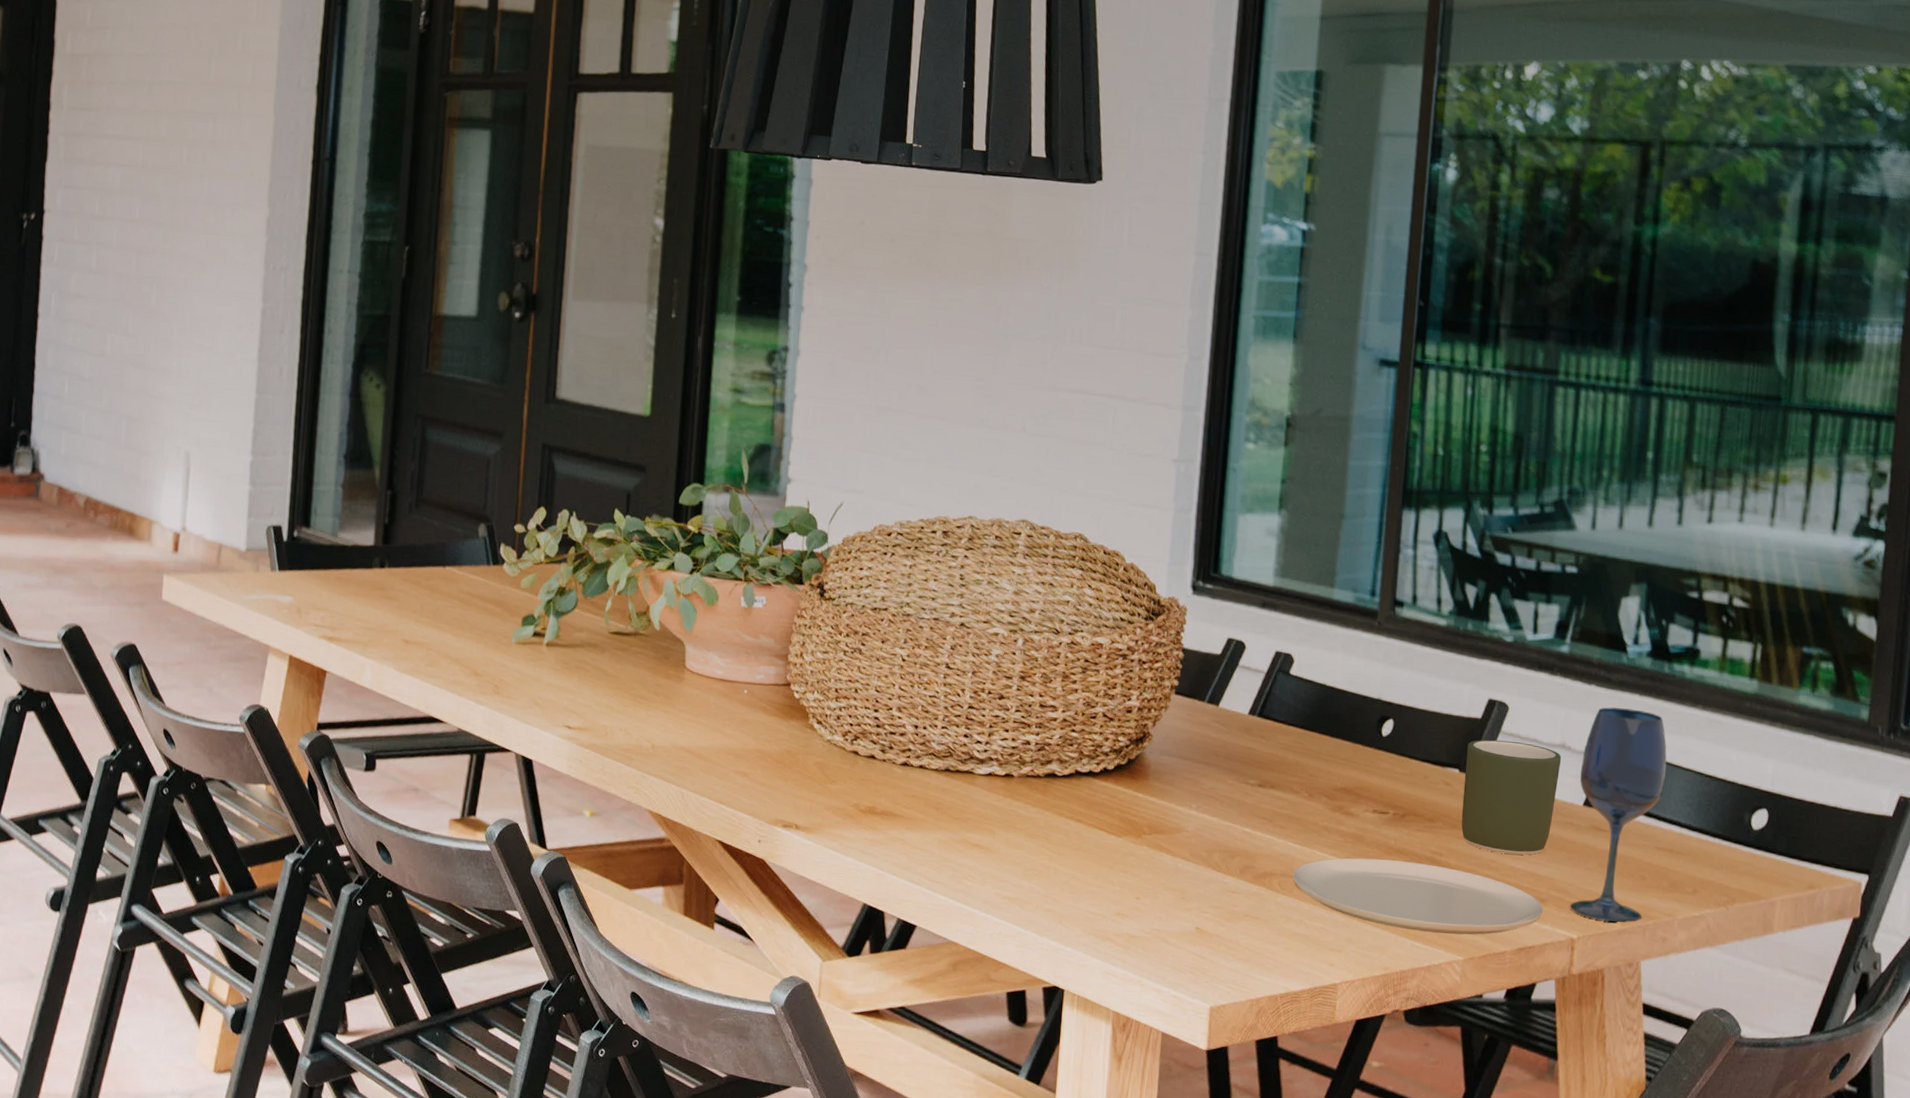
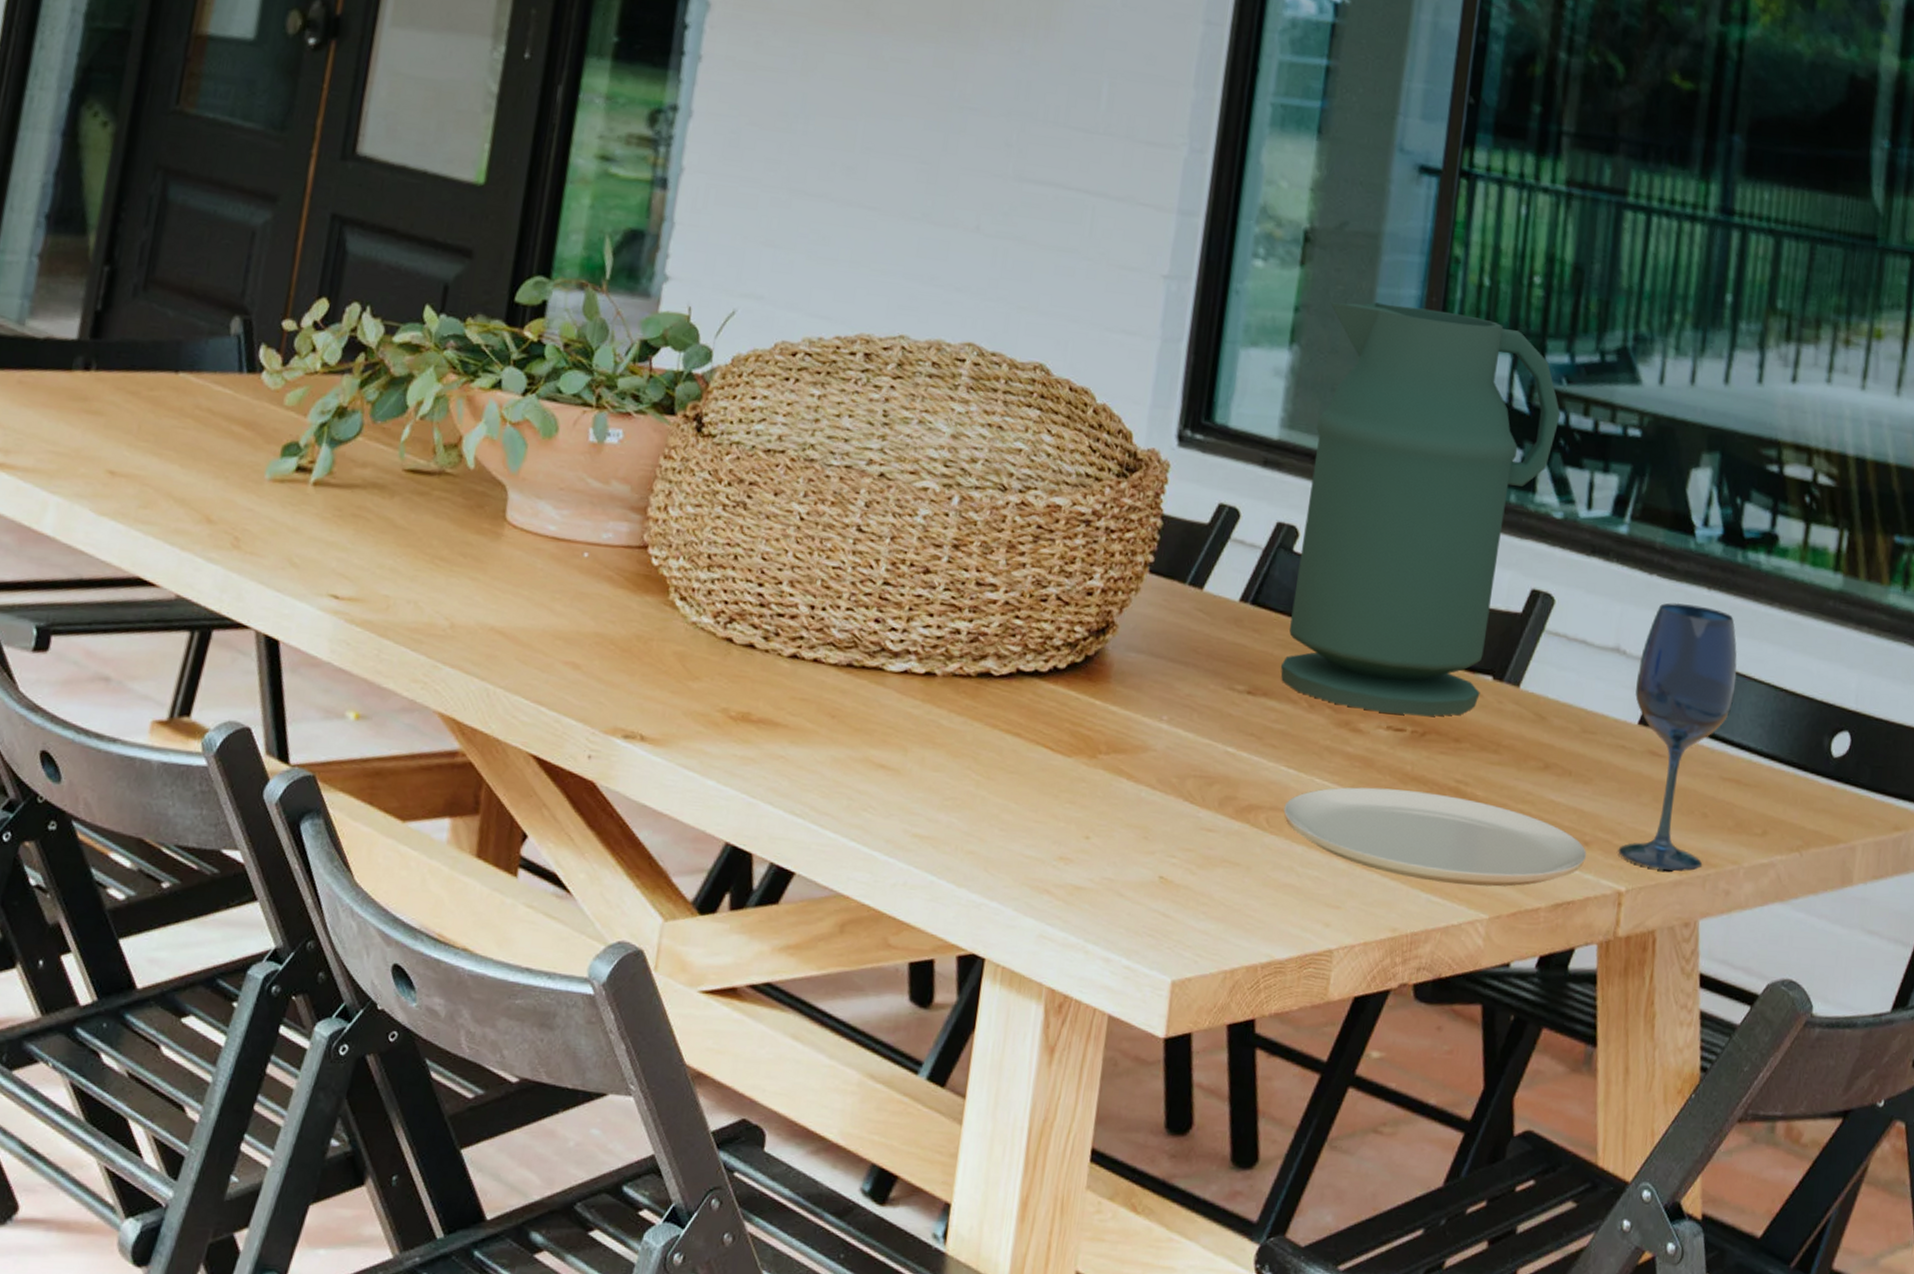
water jug: none [1284,473,1508,802] -> present [1280,302,1561,717]
mug: present [1461,739,1562,855] -> none [1492,639,1615,786]

